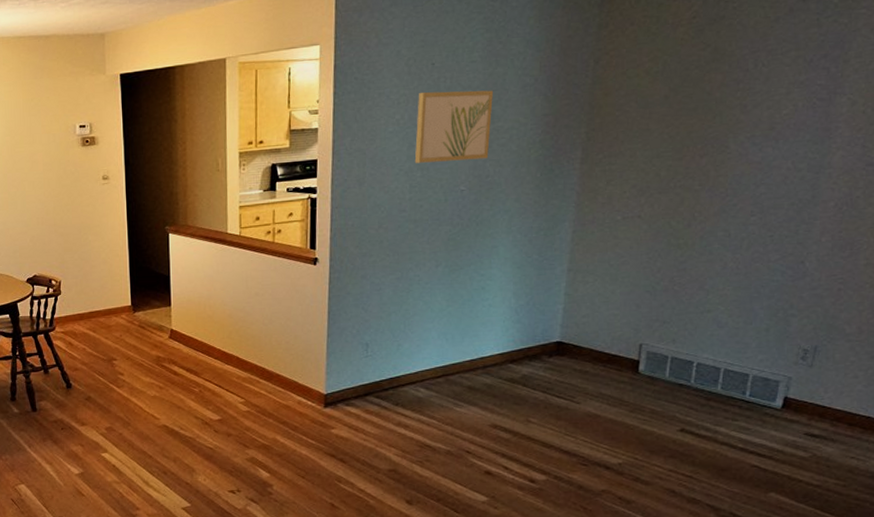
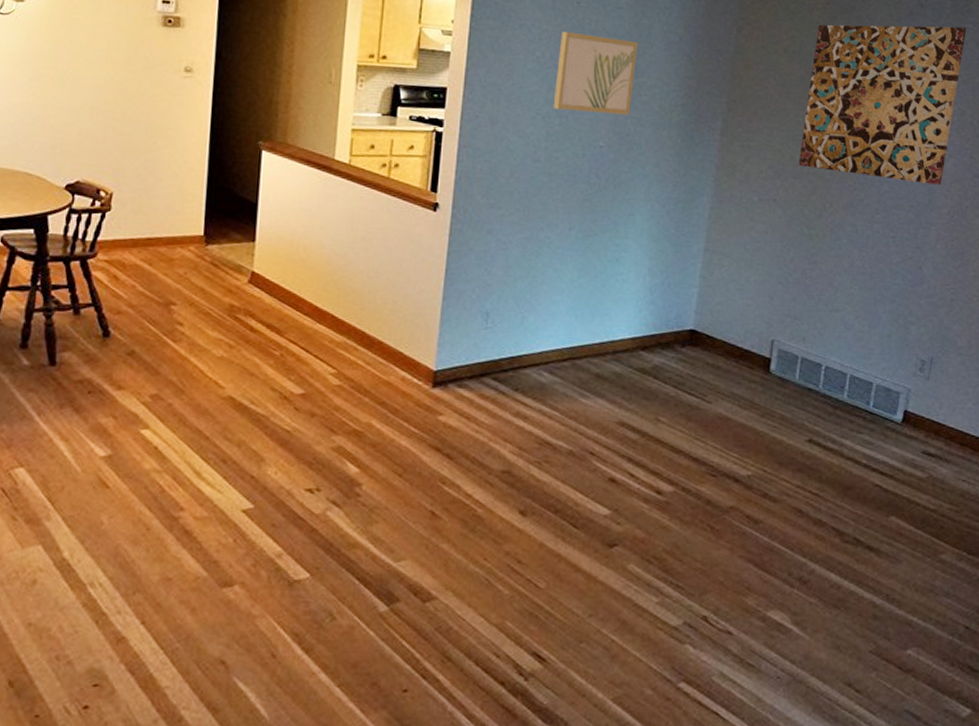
wall art: none [664,13,859,182] -> present [798,24,967,185]

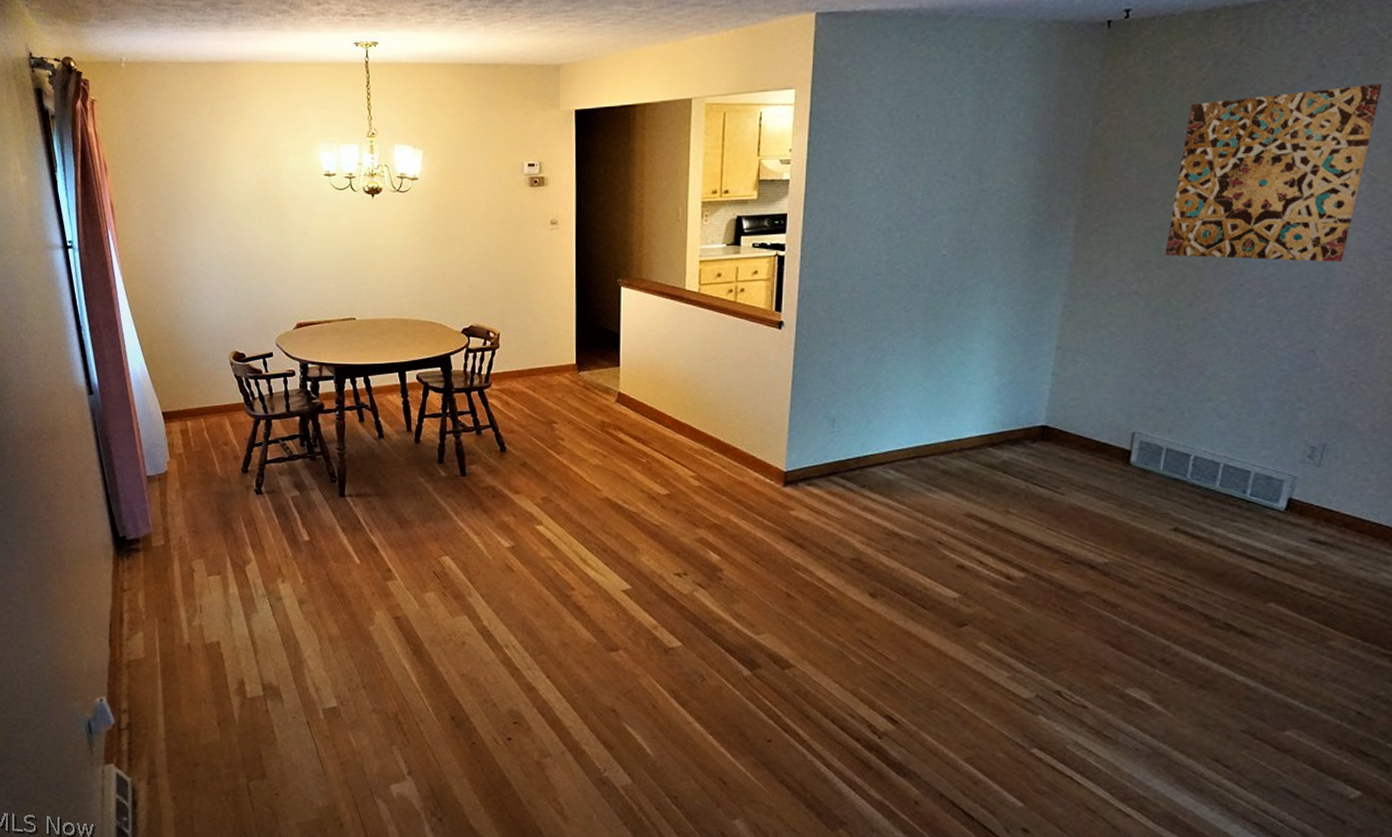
wall art: present [553,31,639,115] -> none [893,145,983,223]

